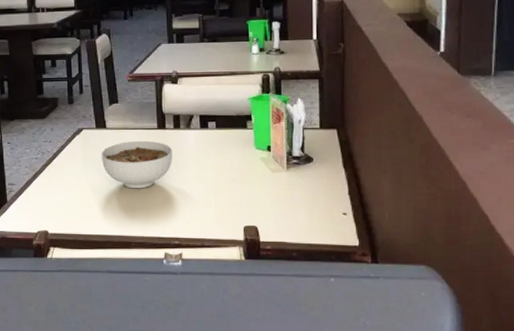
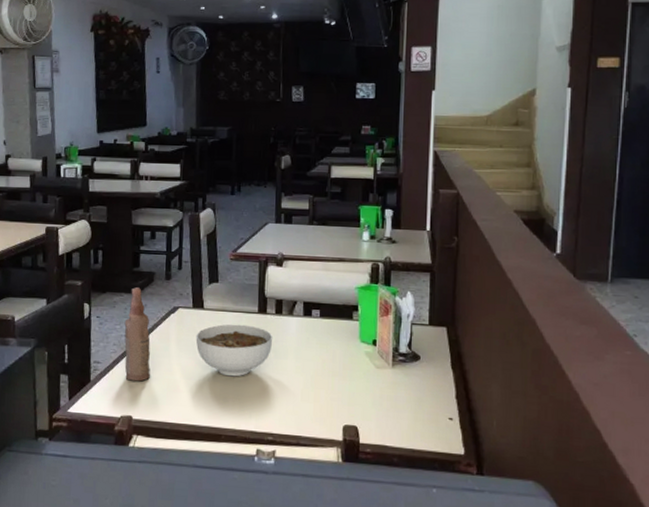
bottle: none [34,113,62,199] -> present [124,287,151,382]

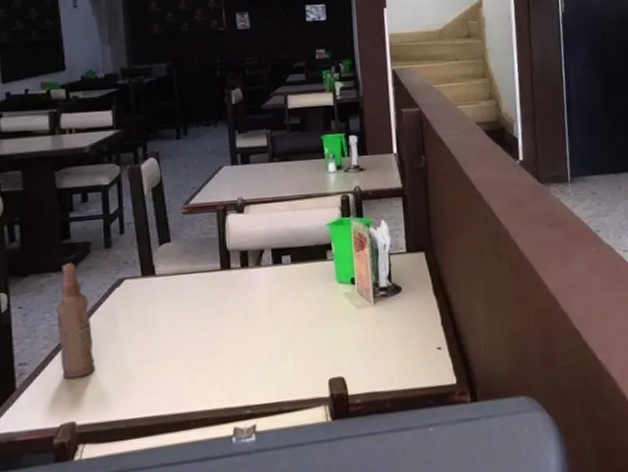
bowl: present [195,324,273,377] -> none [148,285,241,350]

